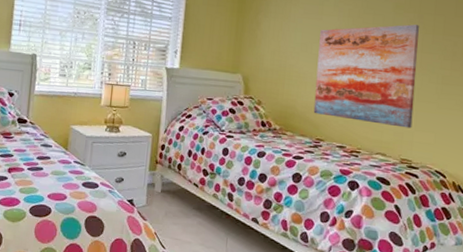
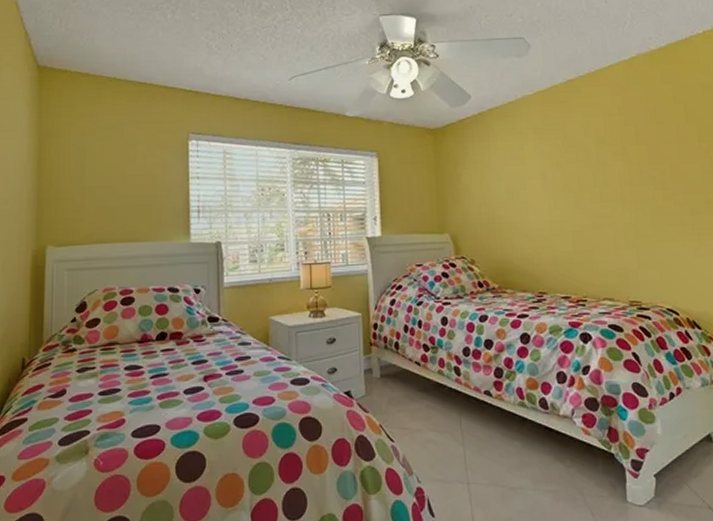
wall art: present [313,24,419,129] -> none [524,157,635,268]

